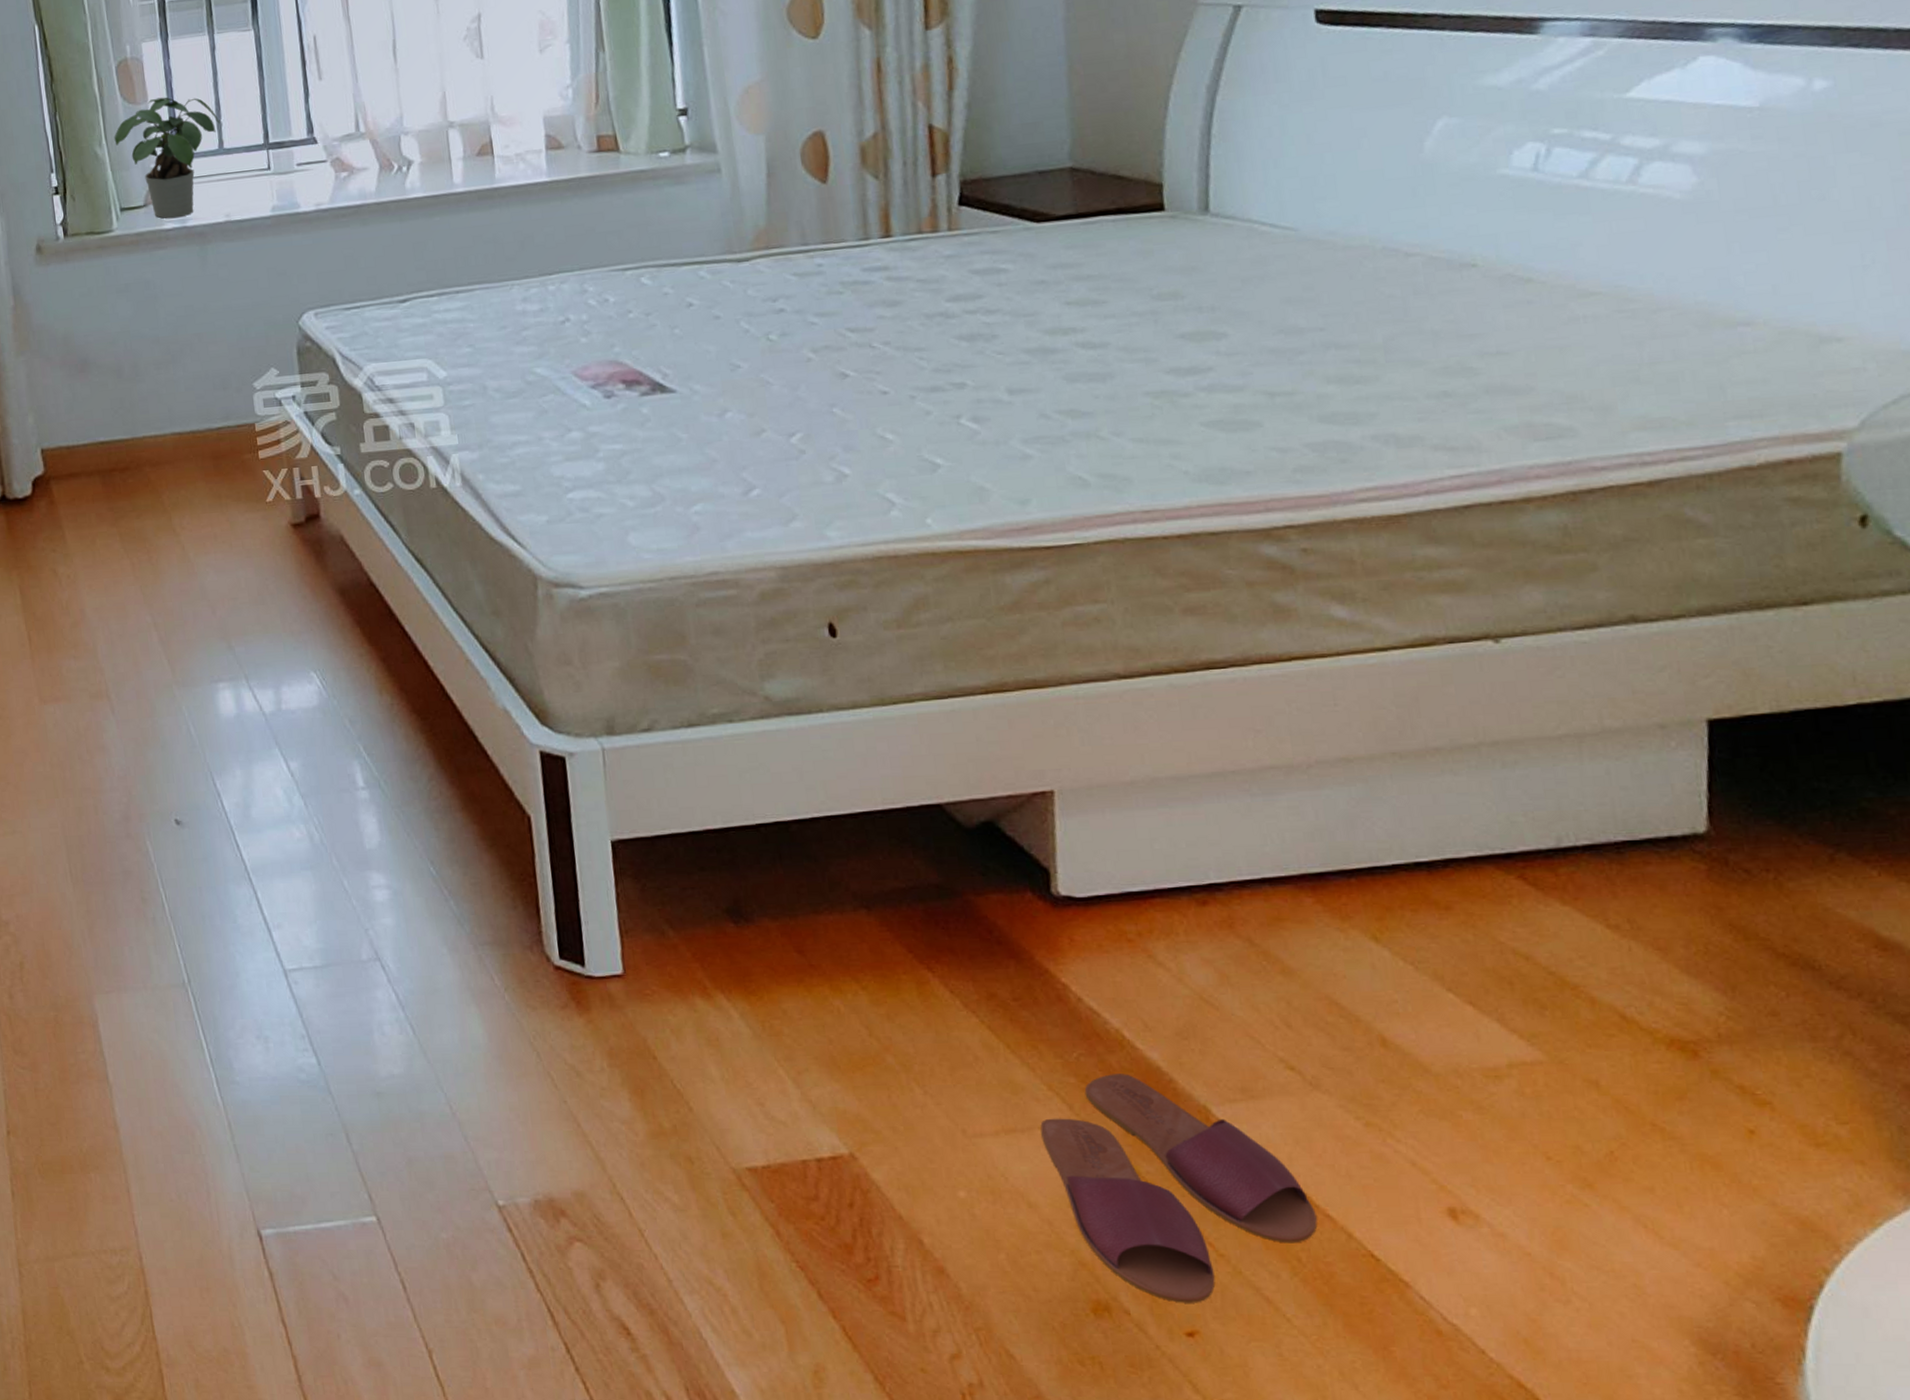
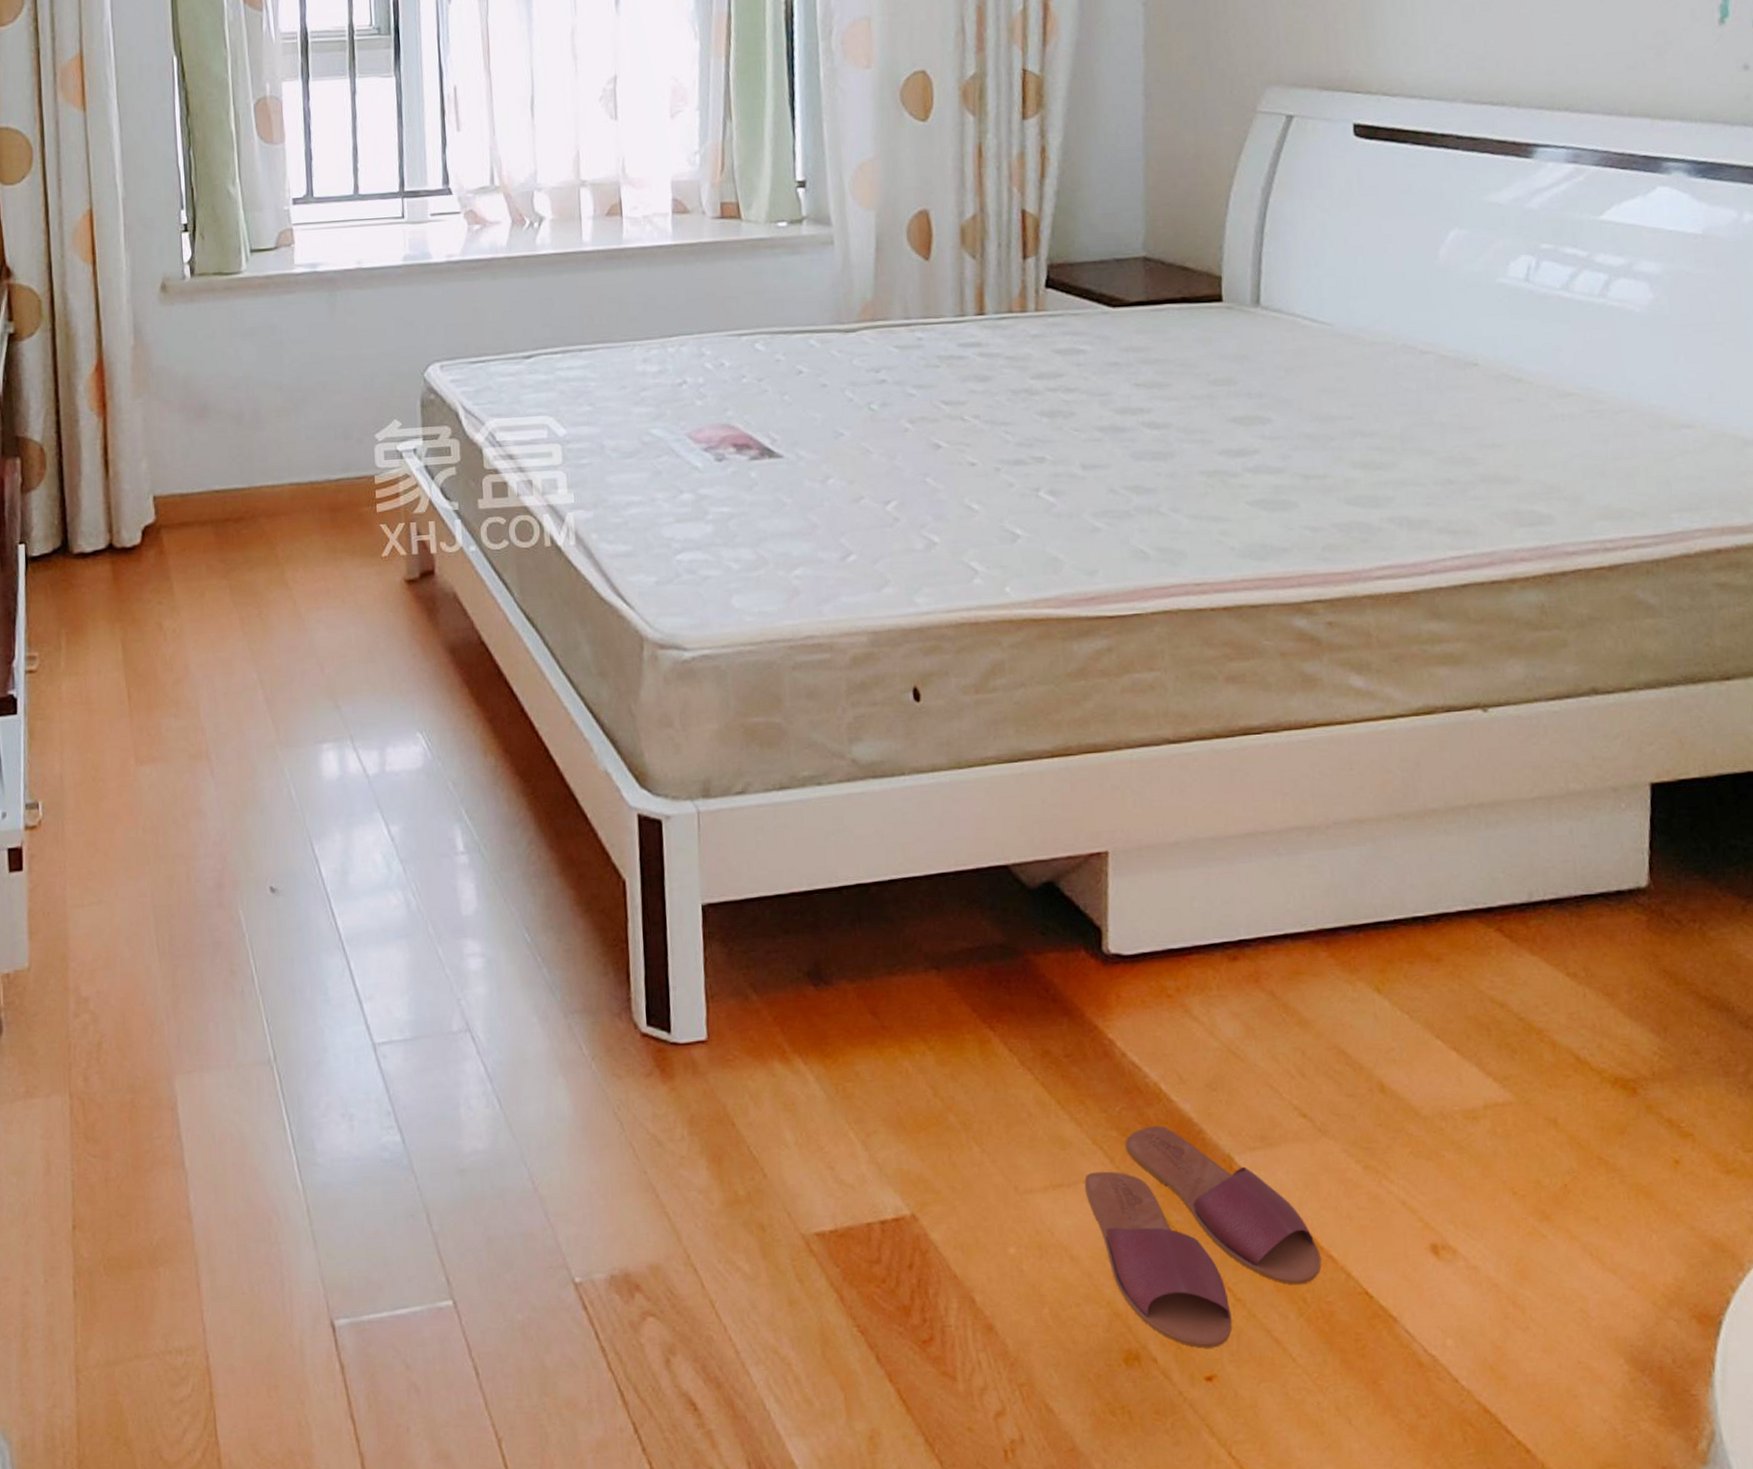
potted plant: present [114,97,221,219] -> none [248,138,357,263]

